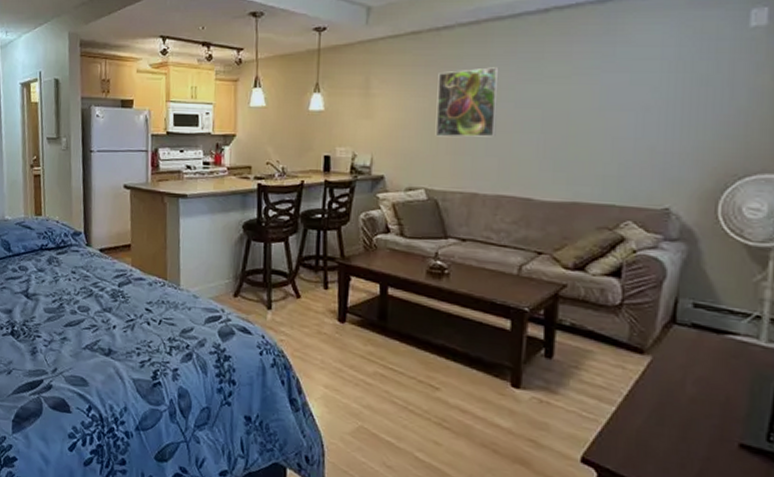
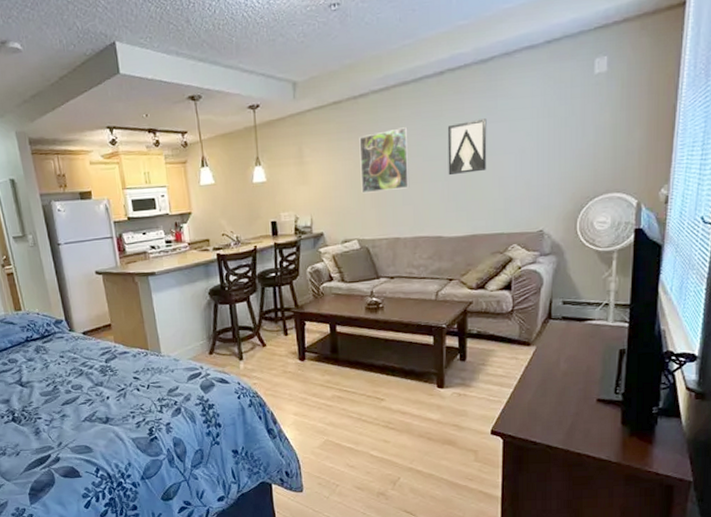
wall art: none [546,66,601,128] -> present [447,118,487,176]

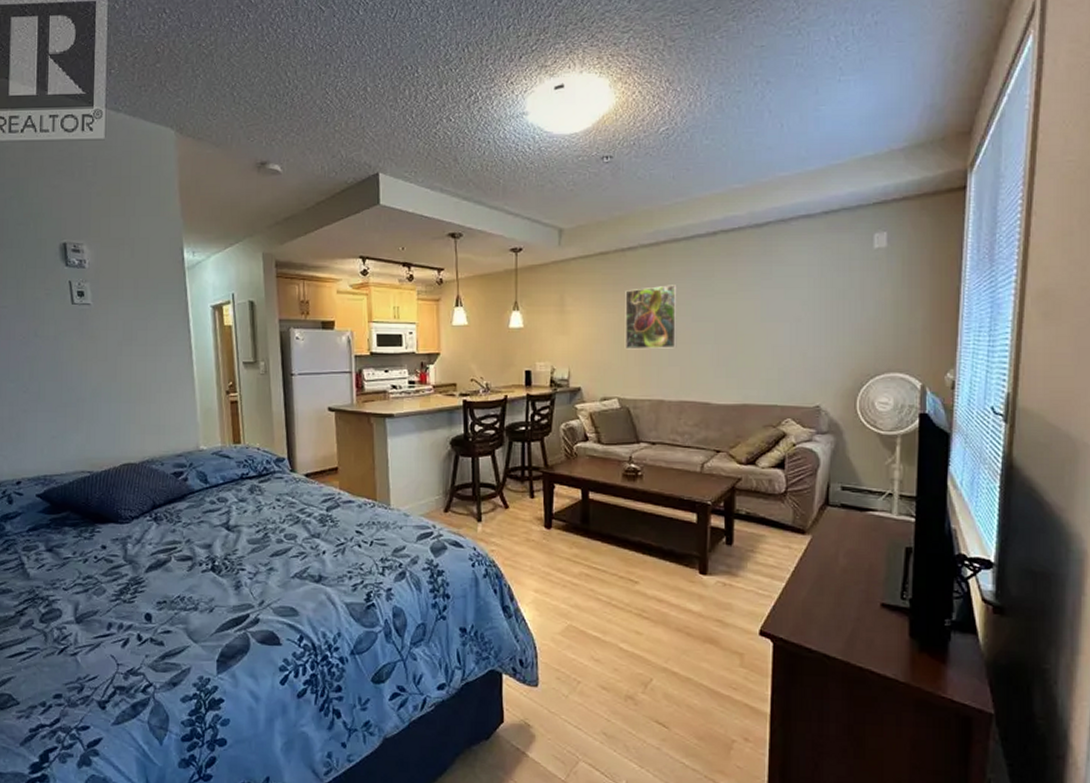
wall art: present [447,118,487,176] -> none [718,283,761,339]

